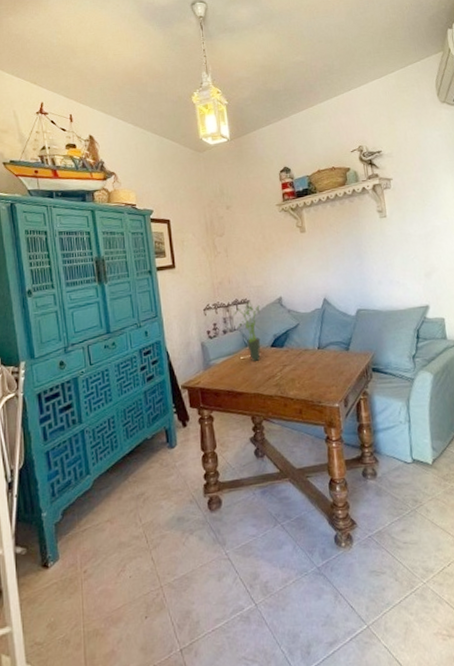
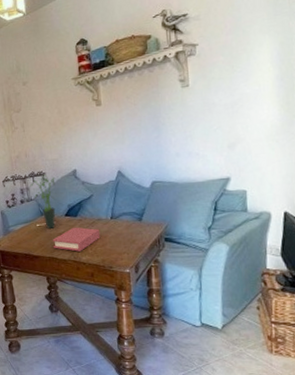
book: none [257,358,308,386] -> present [52,227,101,252]

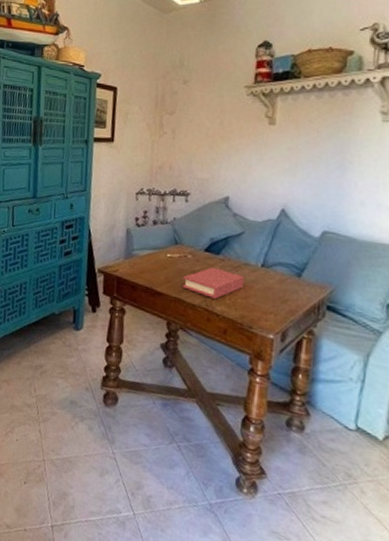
potted plant: present [30,175,56,229] -> none [168,195,201,263]

